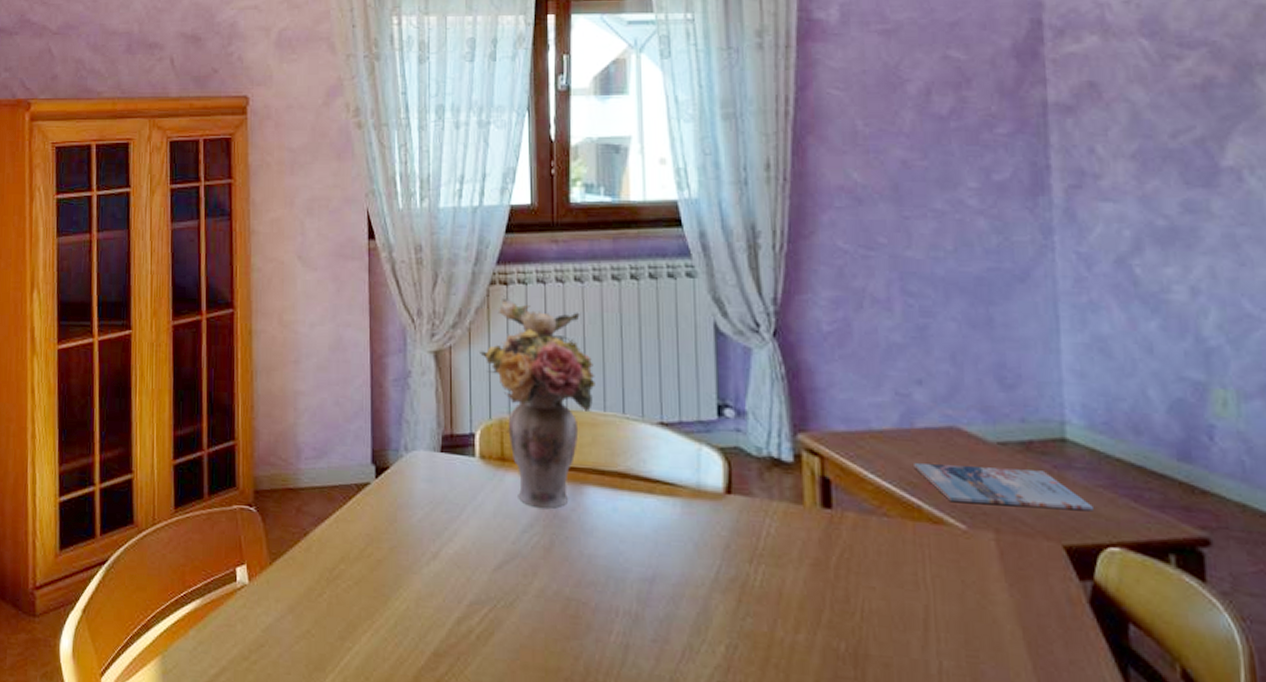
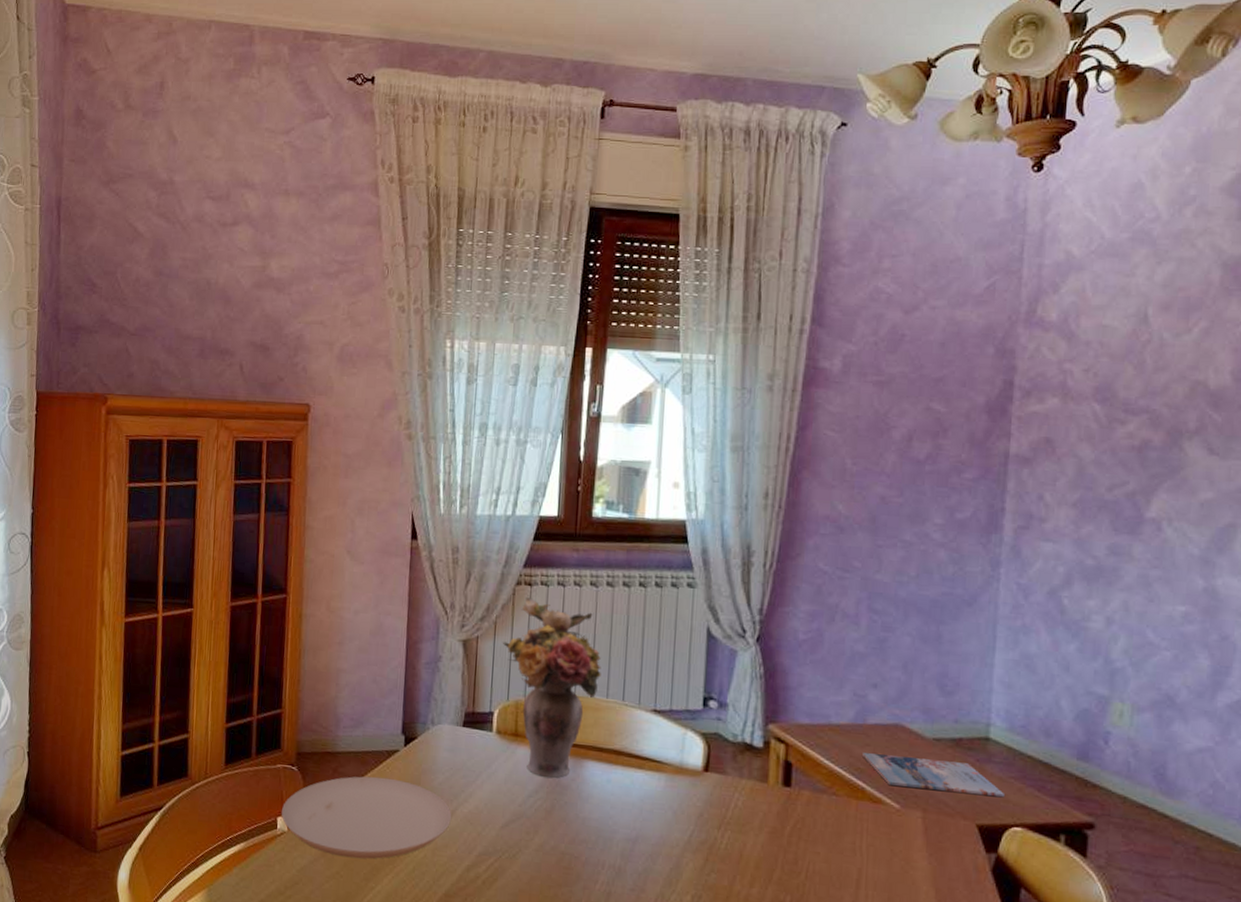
plate: none [241,515,434,614] -> present [282,776,451,859]

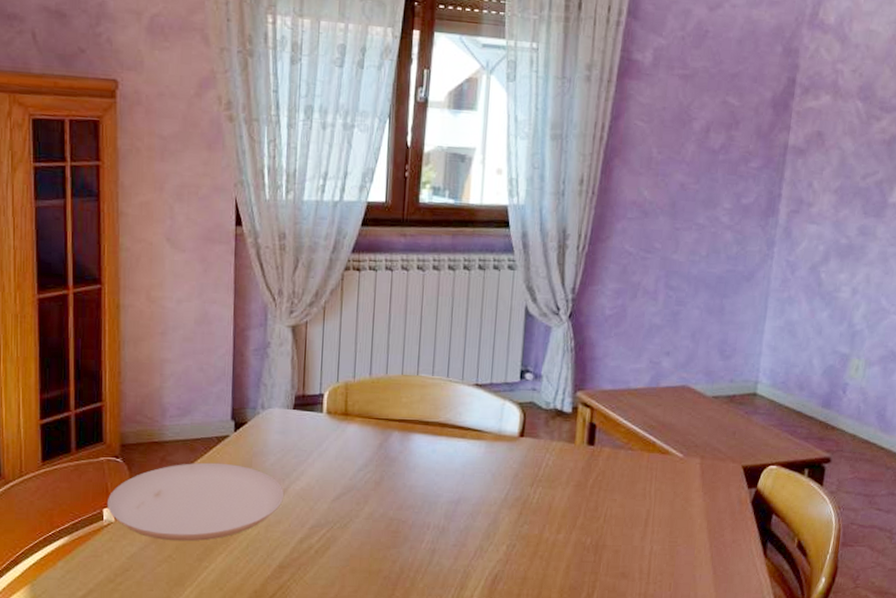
flower arrangement: present [503,597,602,778] -> none [332,282,428,452]
magazine: present [863,753,1006,798] -> none [655,412,766,443]

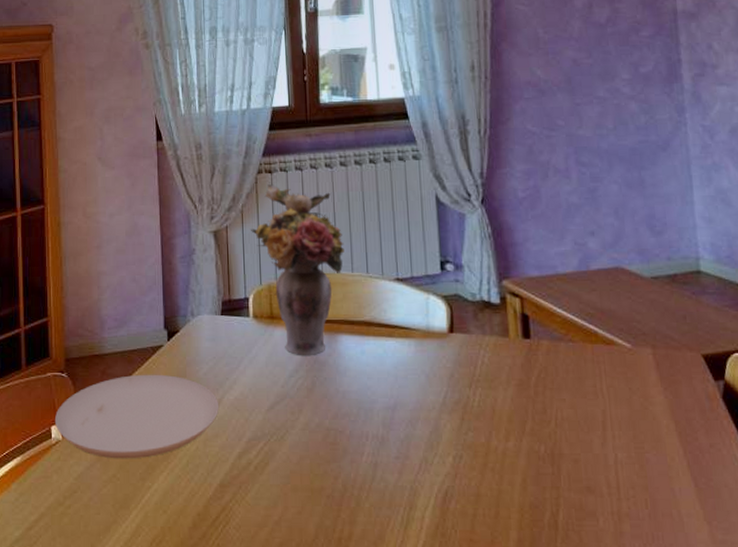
flower arrangement: none [332,282,428,452] -> present [251,184,344,355]

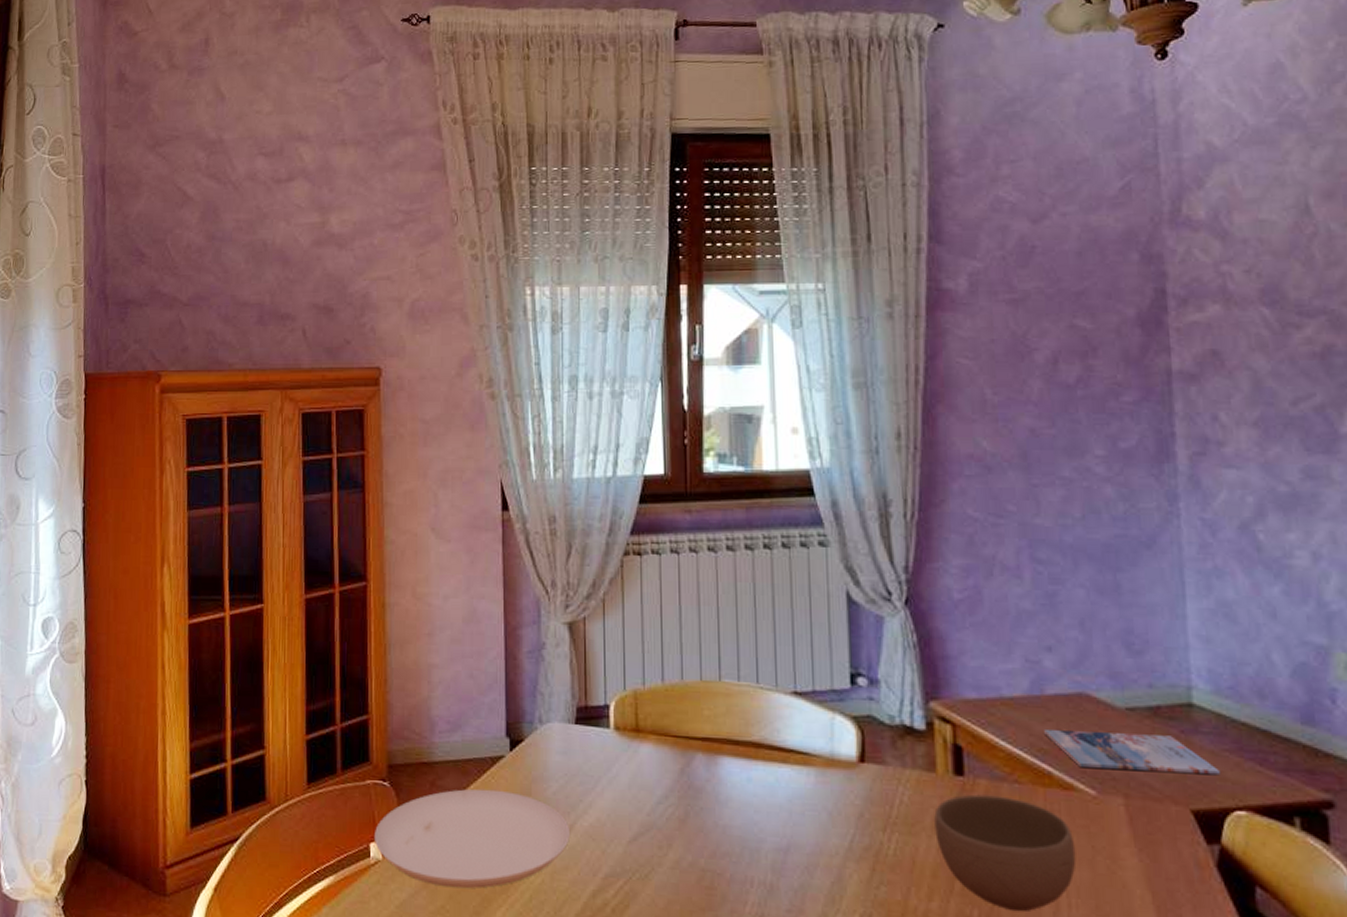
flower arrangement: present [251,184,344,355] -> none [614,569,729,779]
bowl: none [508,353,618,445] -> present [934,794,1077,912]
magazine: none [591,297,723,327] -> present [1044,730,1222,776]

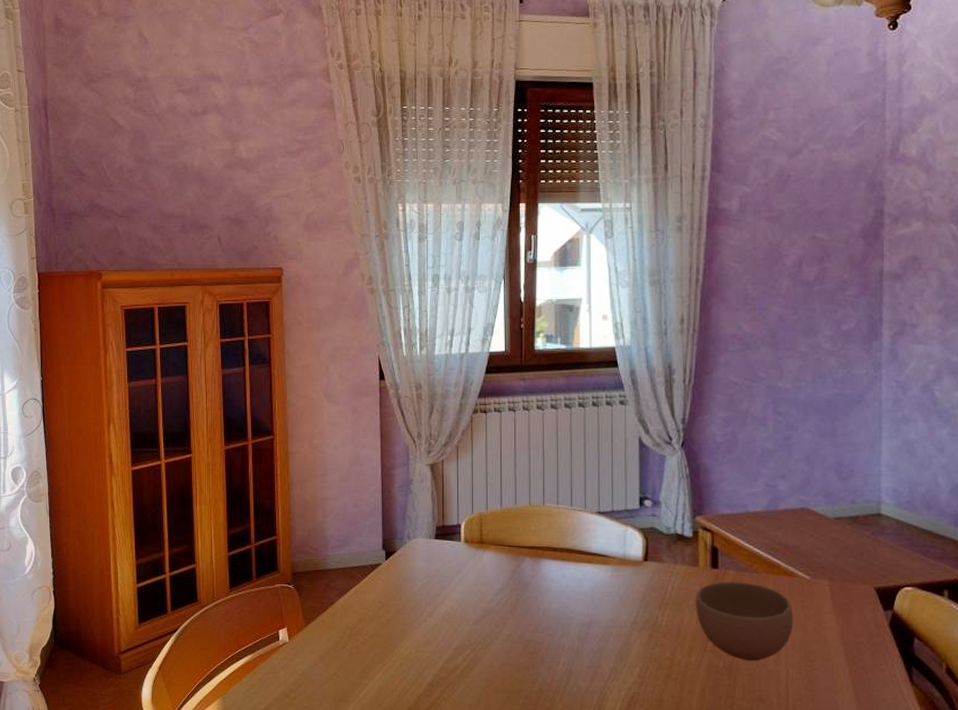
plate: present [375,788,569,889] -> none [283,588,430,660]
magazine: present [1044,730,1222,776] -> none [776,535,897,563]

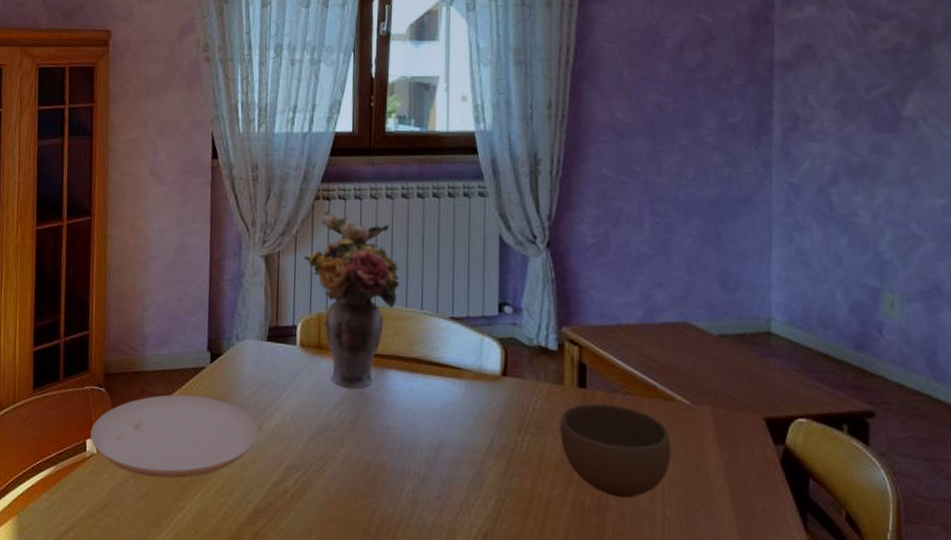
plate: none [283,588,430,660] -> present [91,394,258,478]
flower arrangement: none [465,423,551,577] -> present [304,212,400,388]

